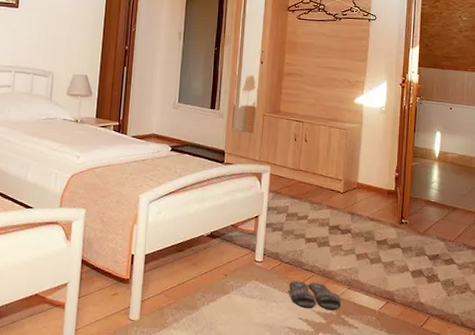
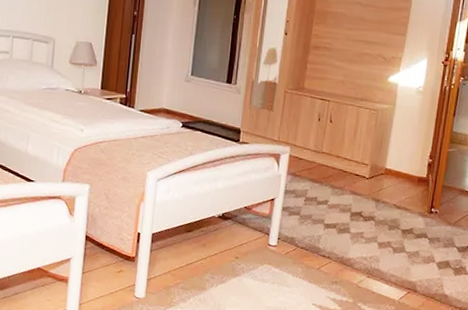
slippers: present [288,280,341,311] -> none [302,266,358,298]

